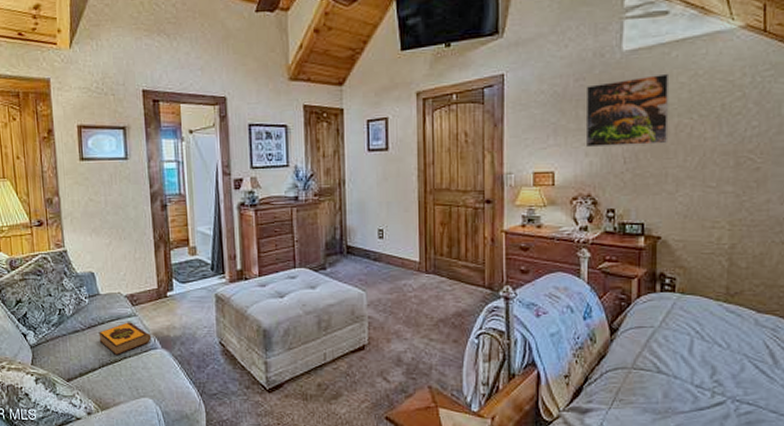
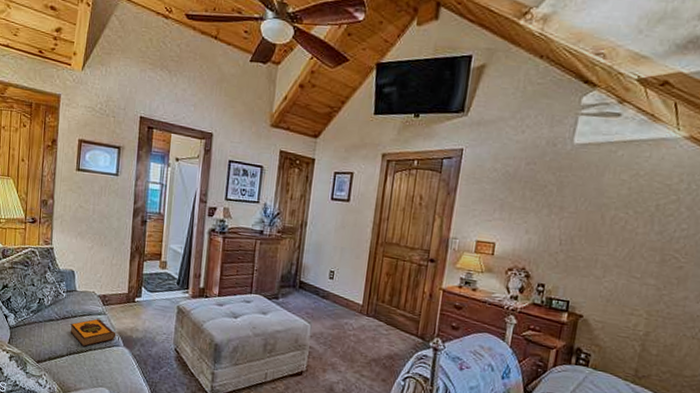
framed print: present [585,73,670,148] -> none [527,169,613,233]

